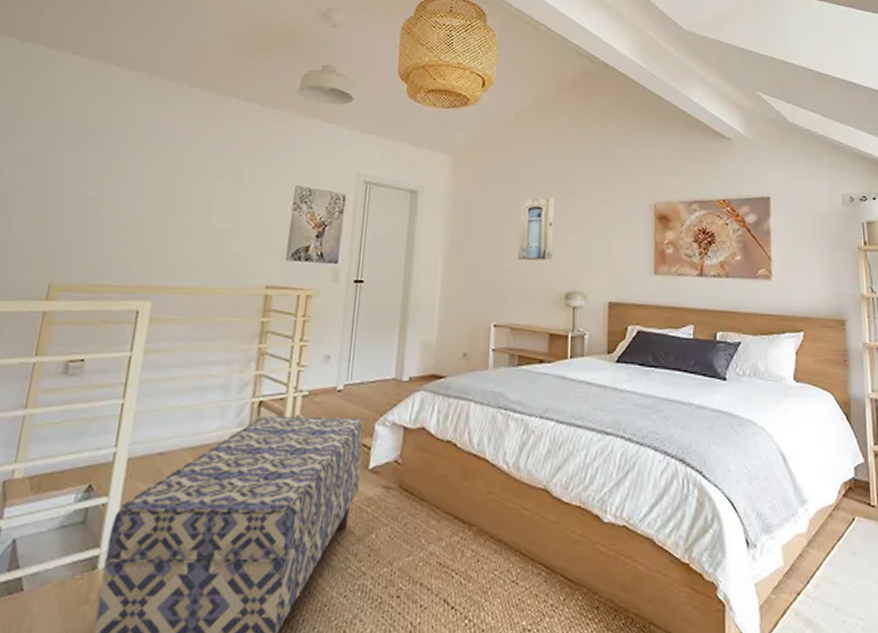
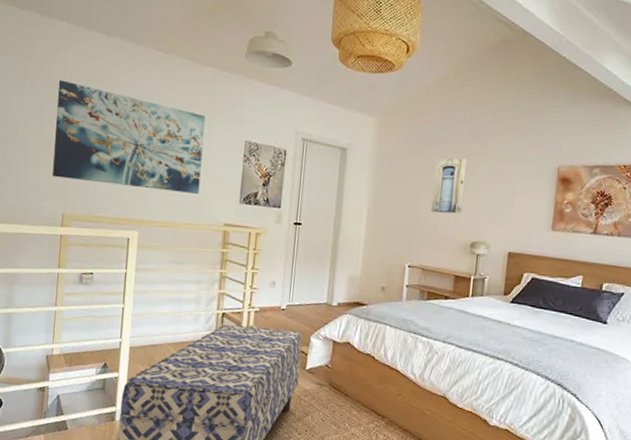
wall art: none [41,121,247,251] -> present [53,80,205,194]

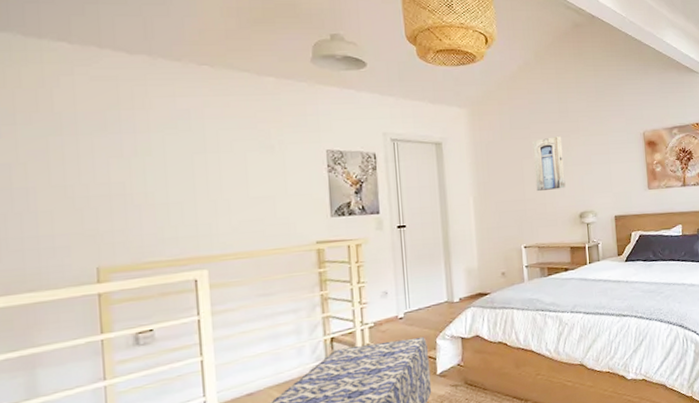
wall art: present [53,80,205,194] -> none [66,110,280,227]

